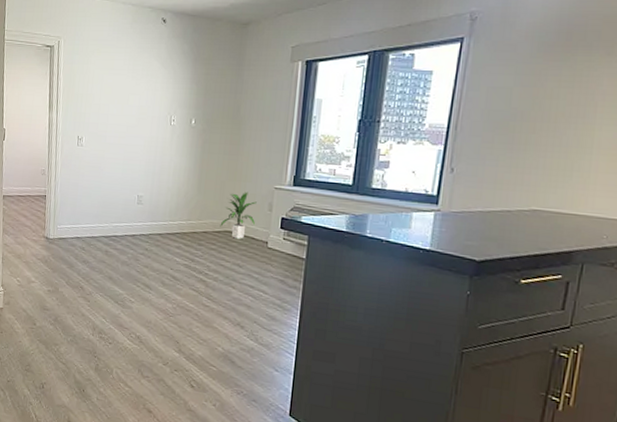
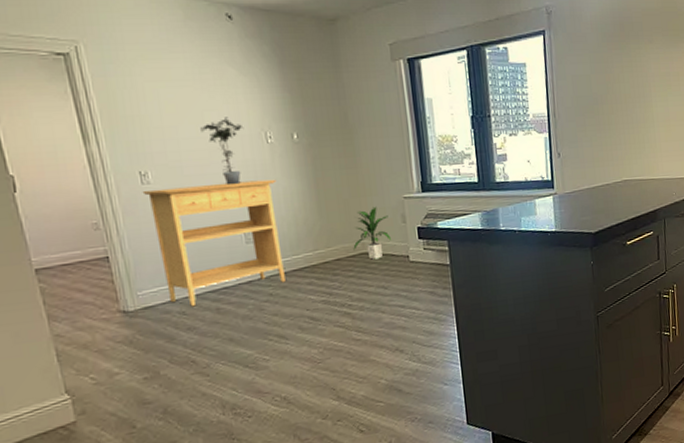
console table: none [76,151,171,246] -> present [142,179,286,307]
potted plant: none [125,101,156,156] -> present [200,117,244,185]

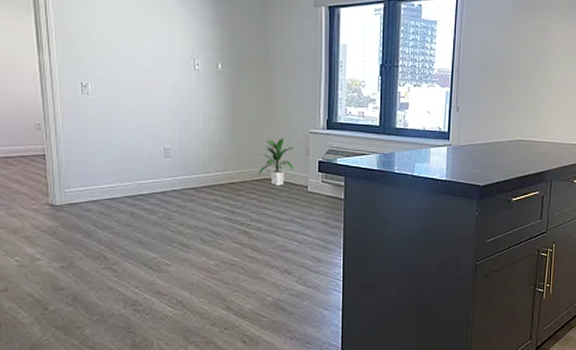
console table: present [142,179,286,307] -> none [81,100,198,208]
potted plant: present [200,117,244,185] -> none [138,42,176,104]

